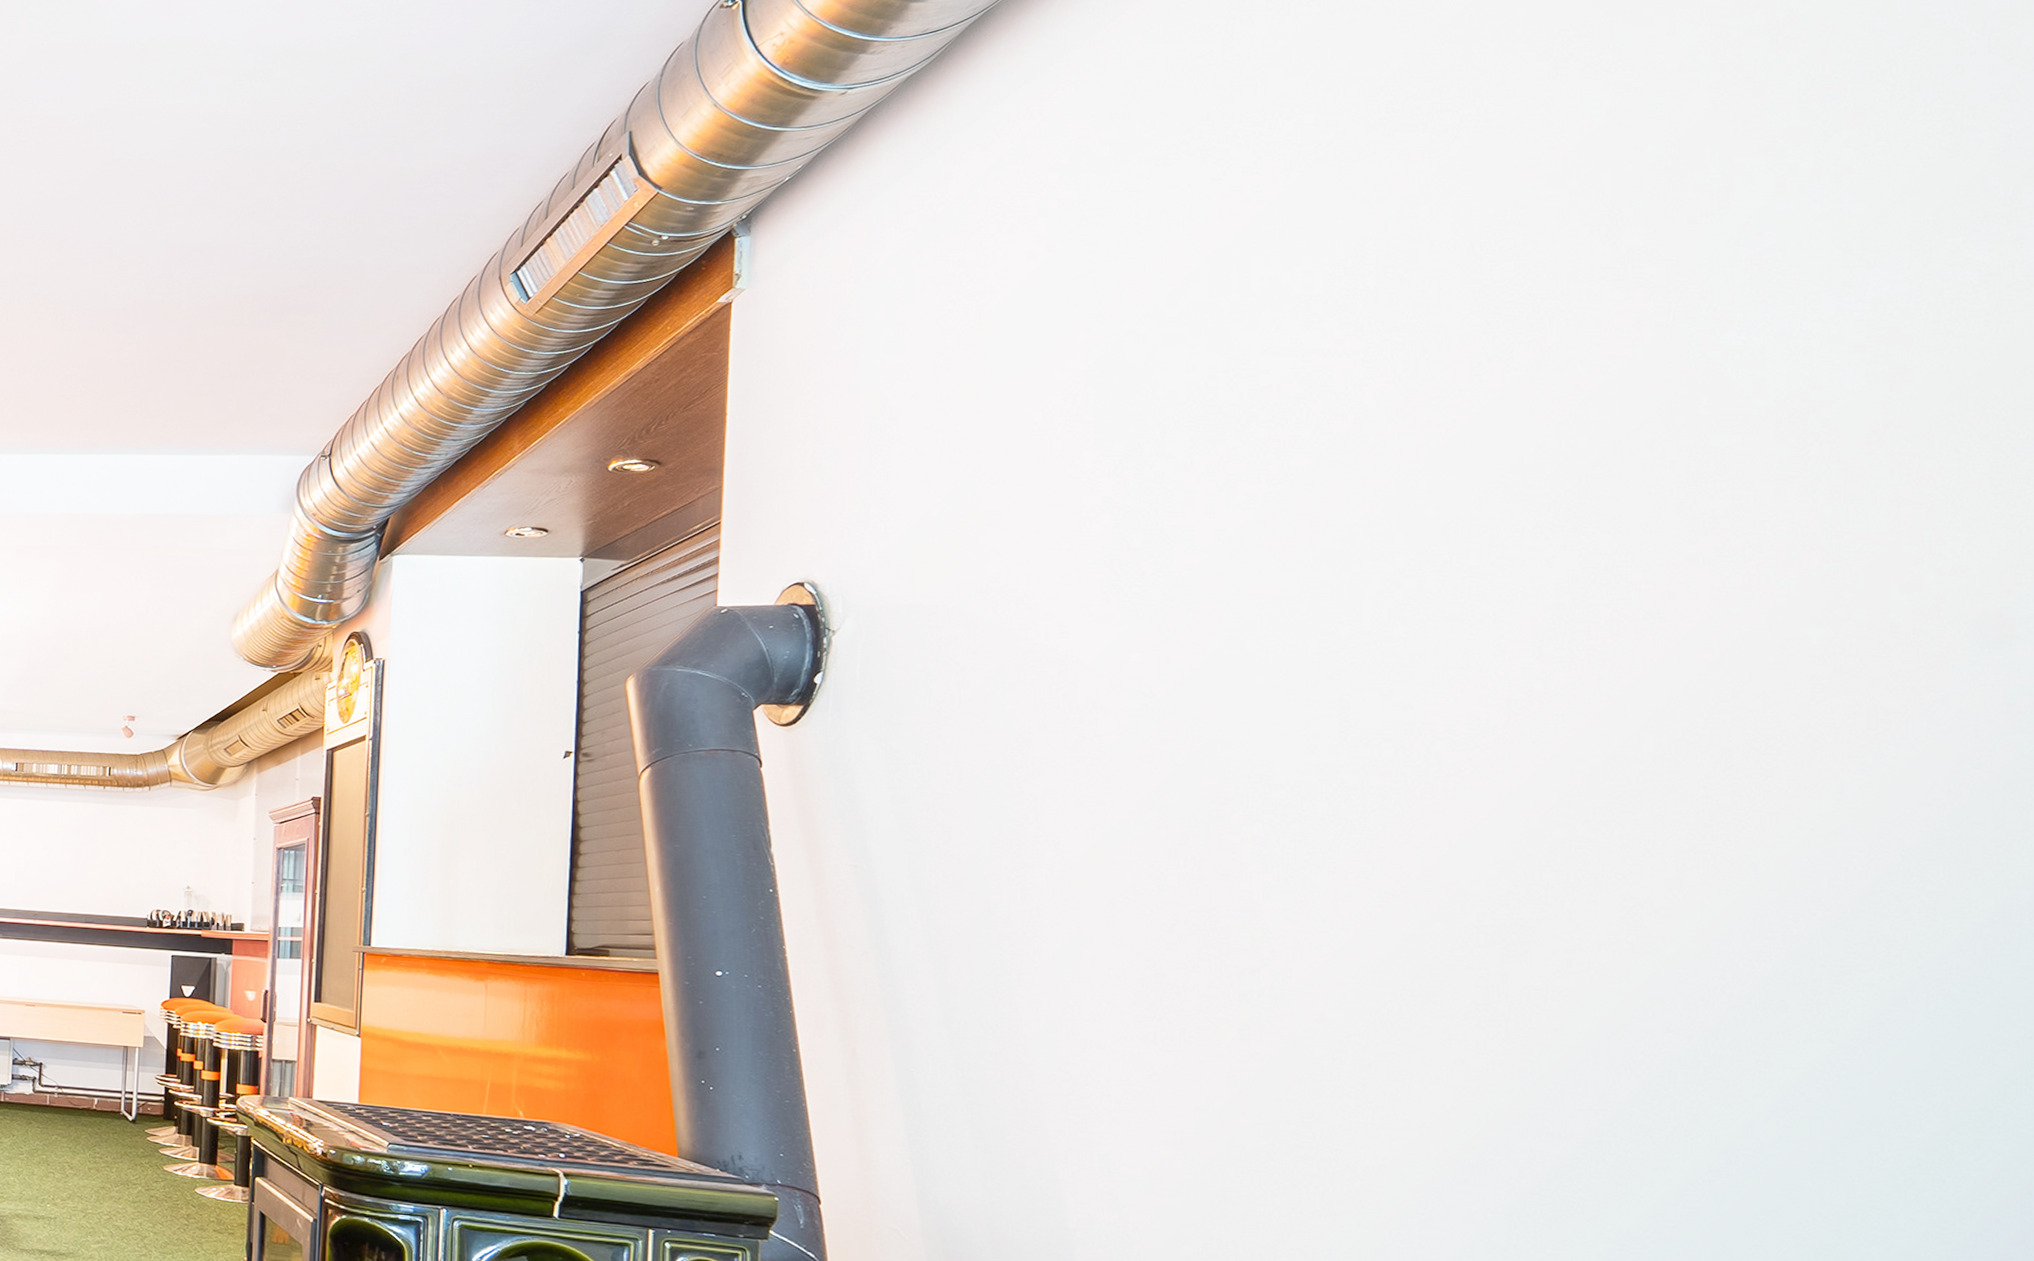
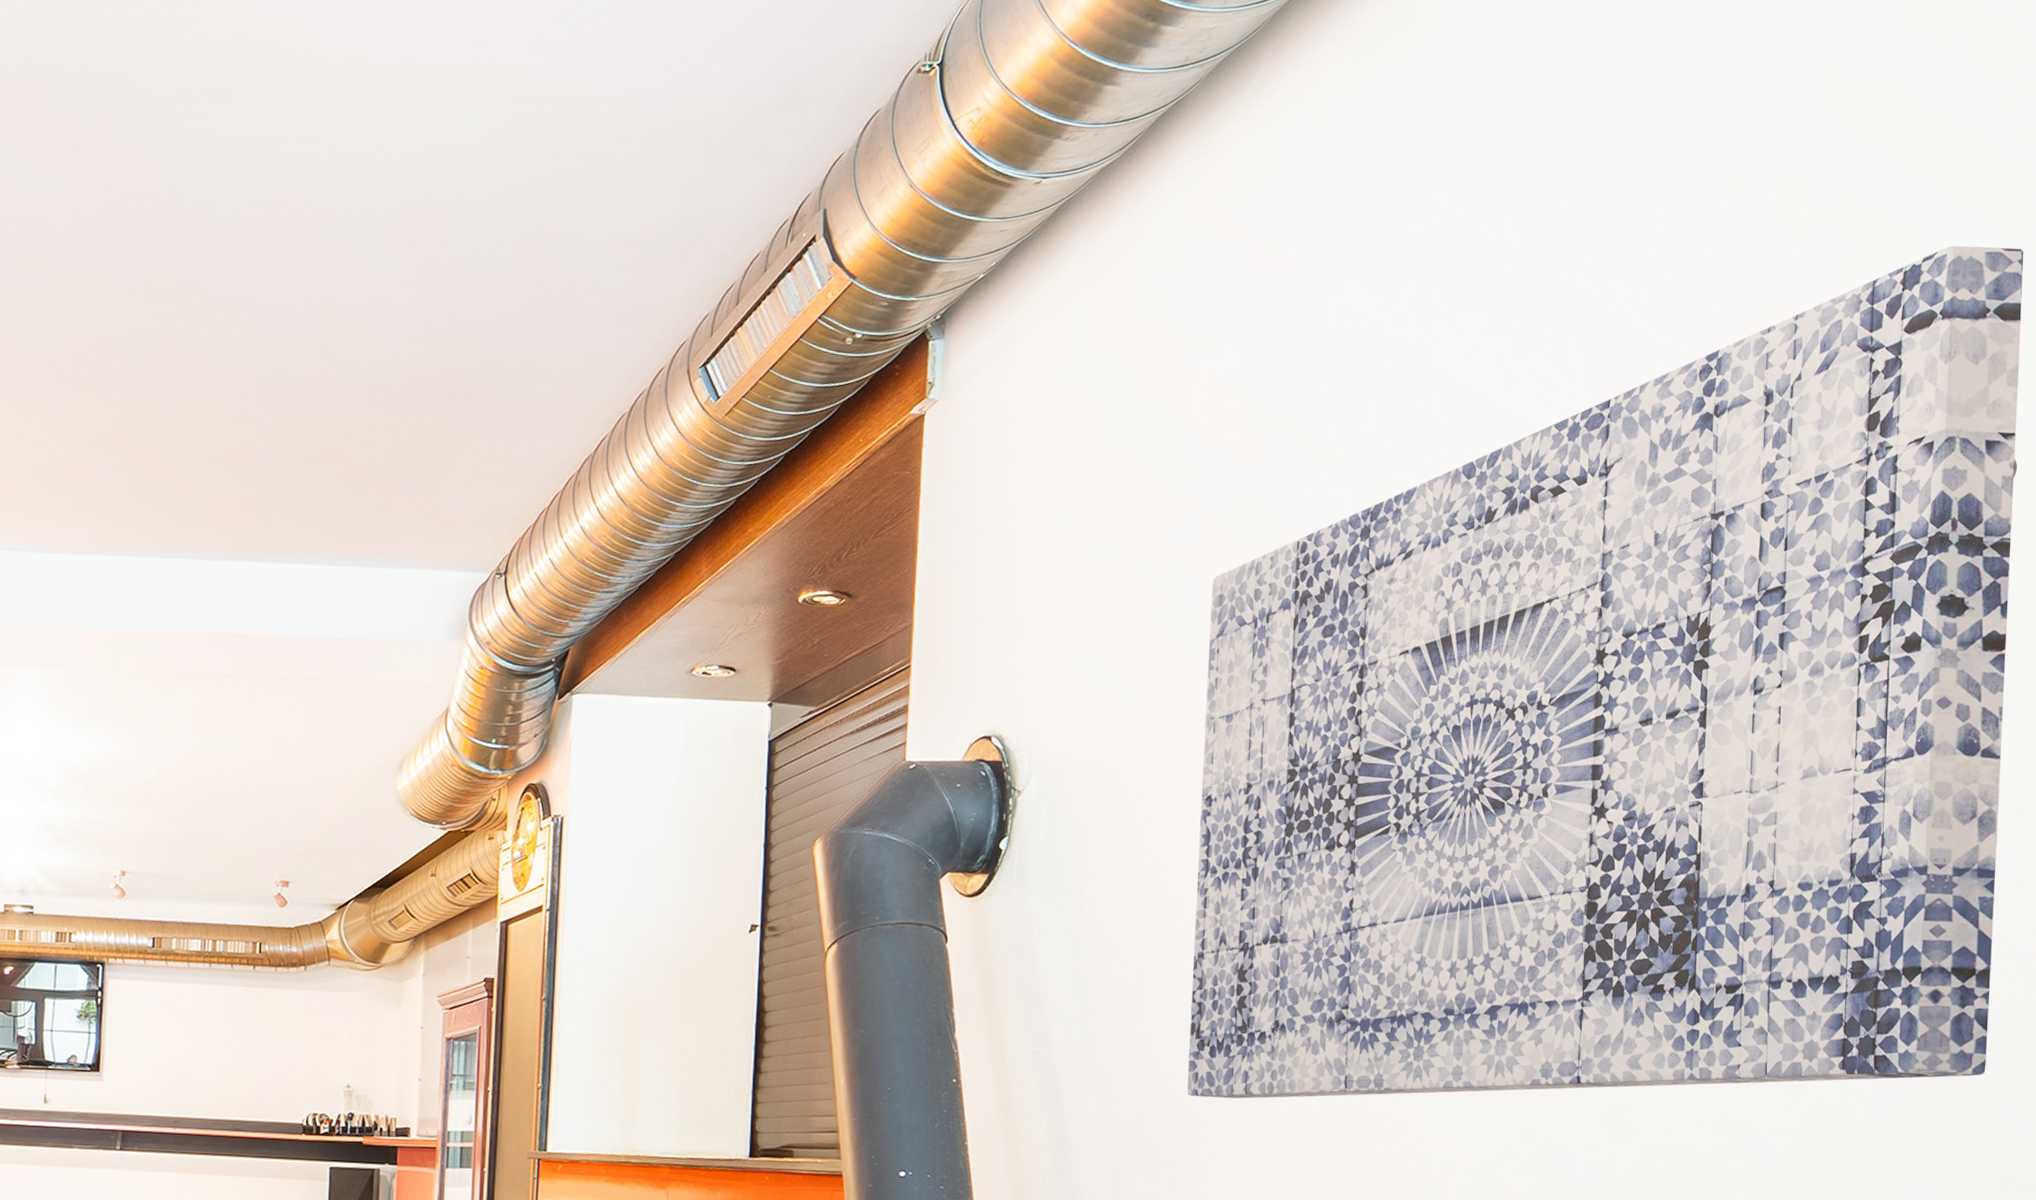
wall art: none [1016,74,1985,912] -> present [1187,245,2024,1099]

